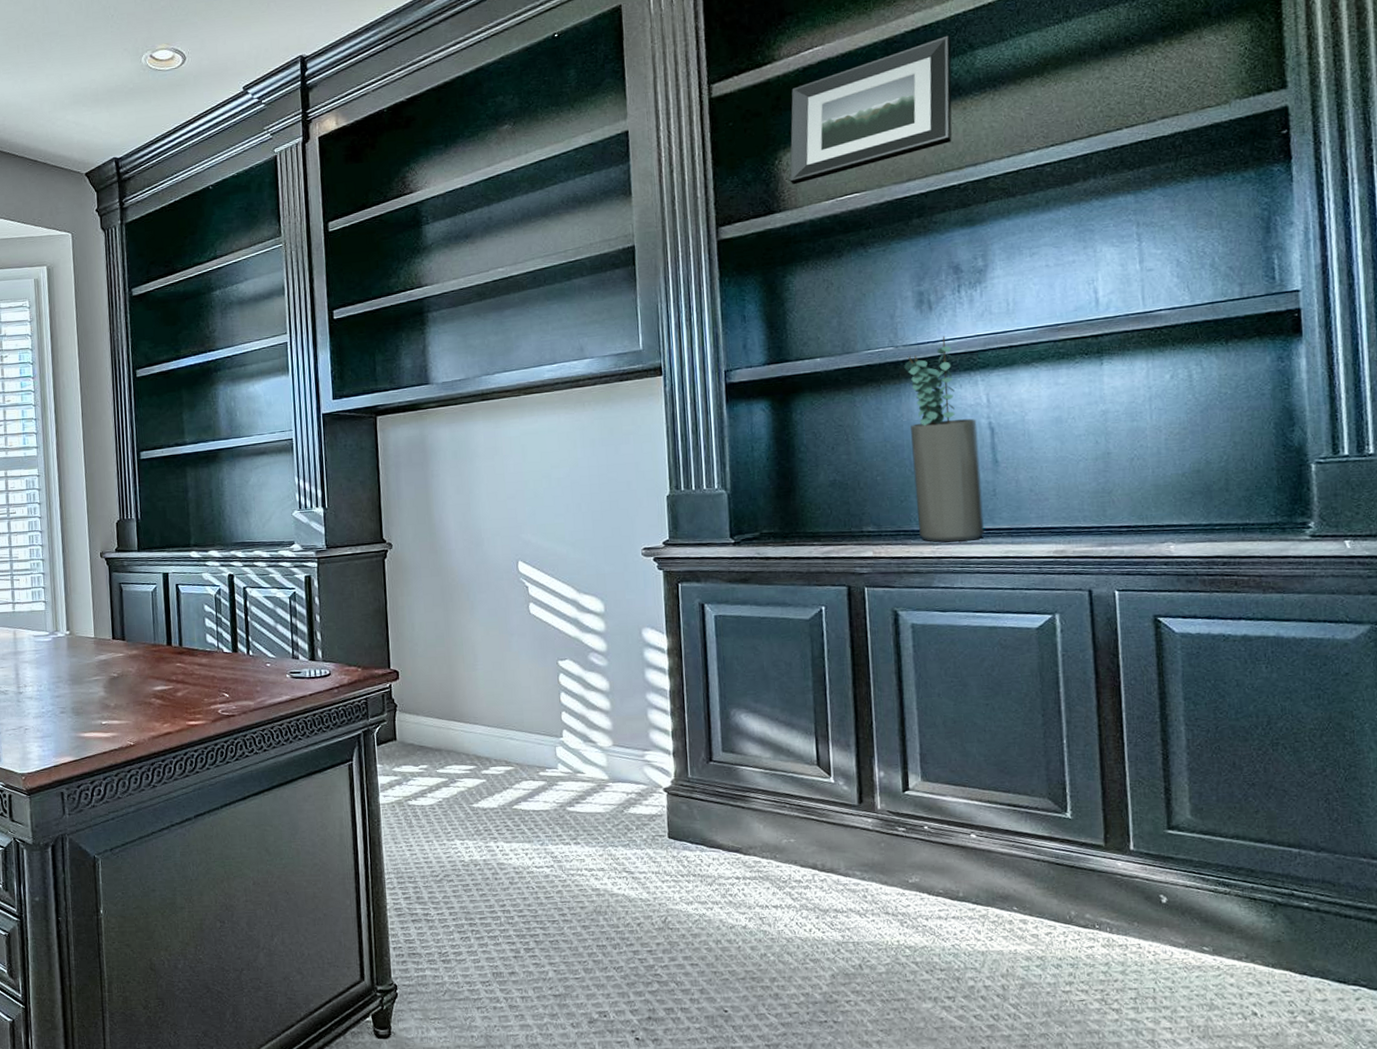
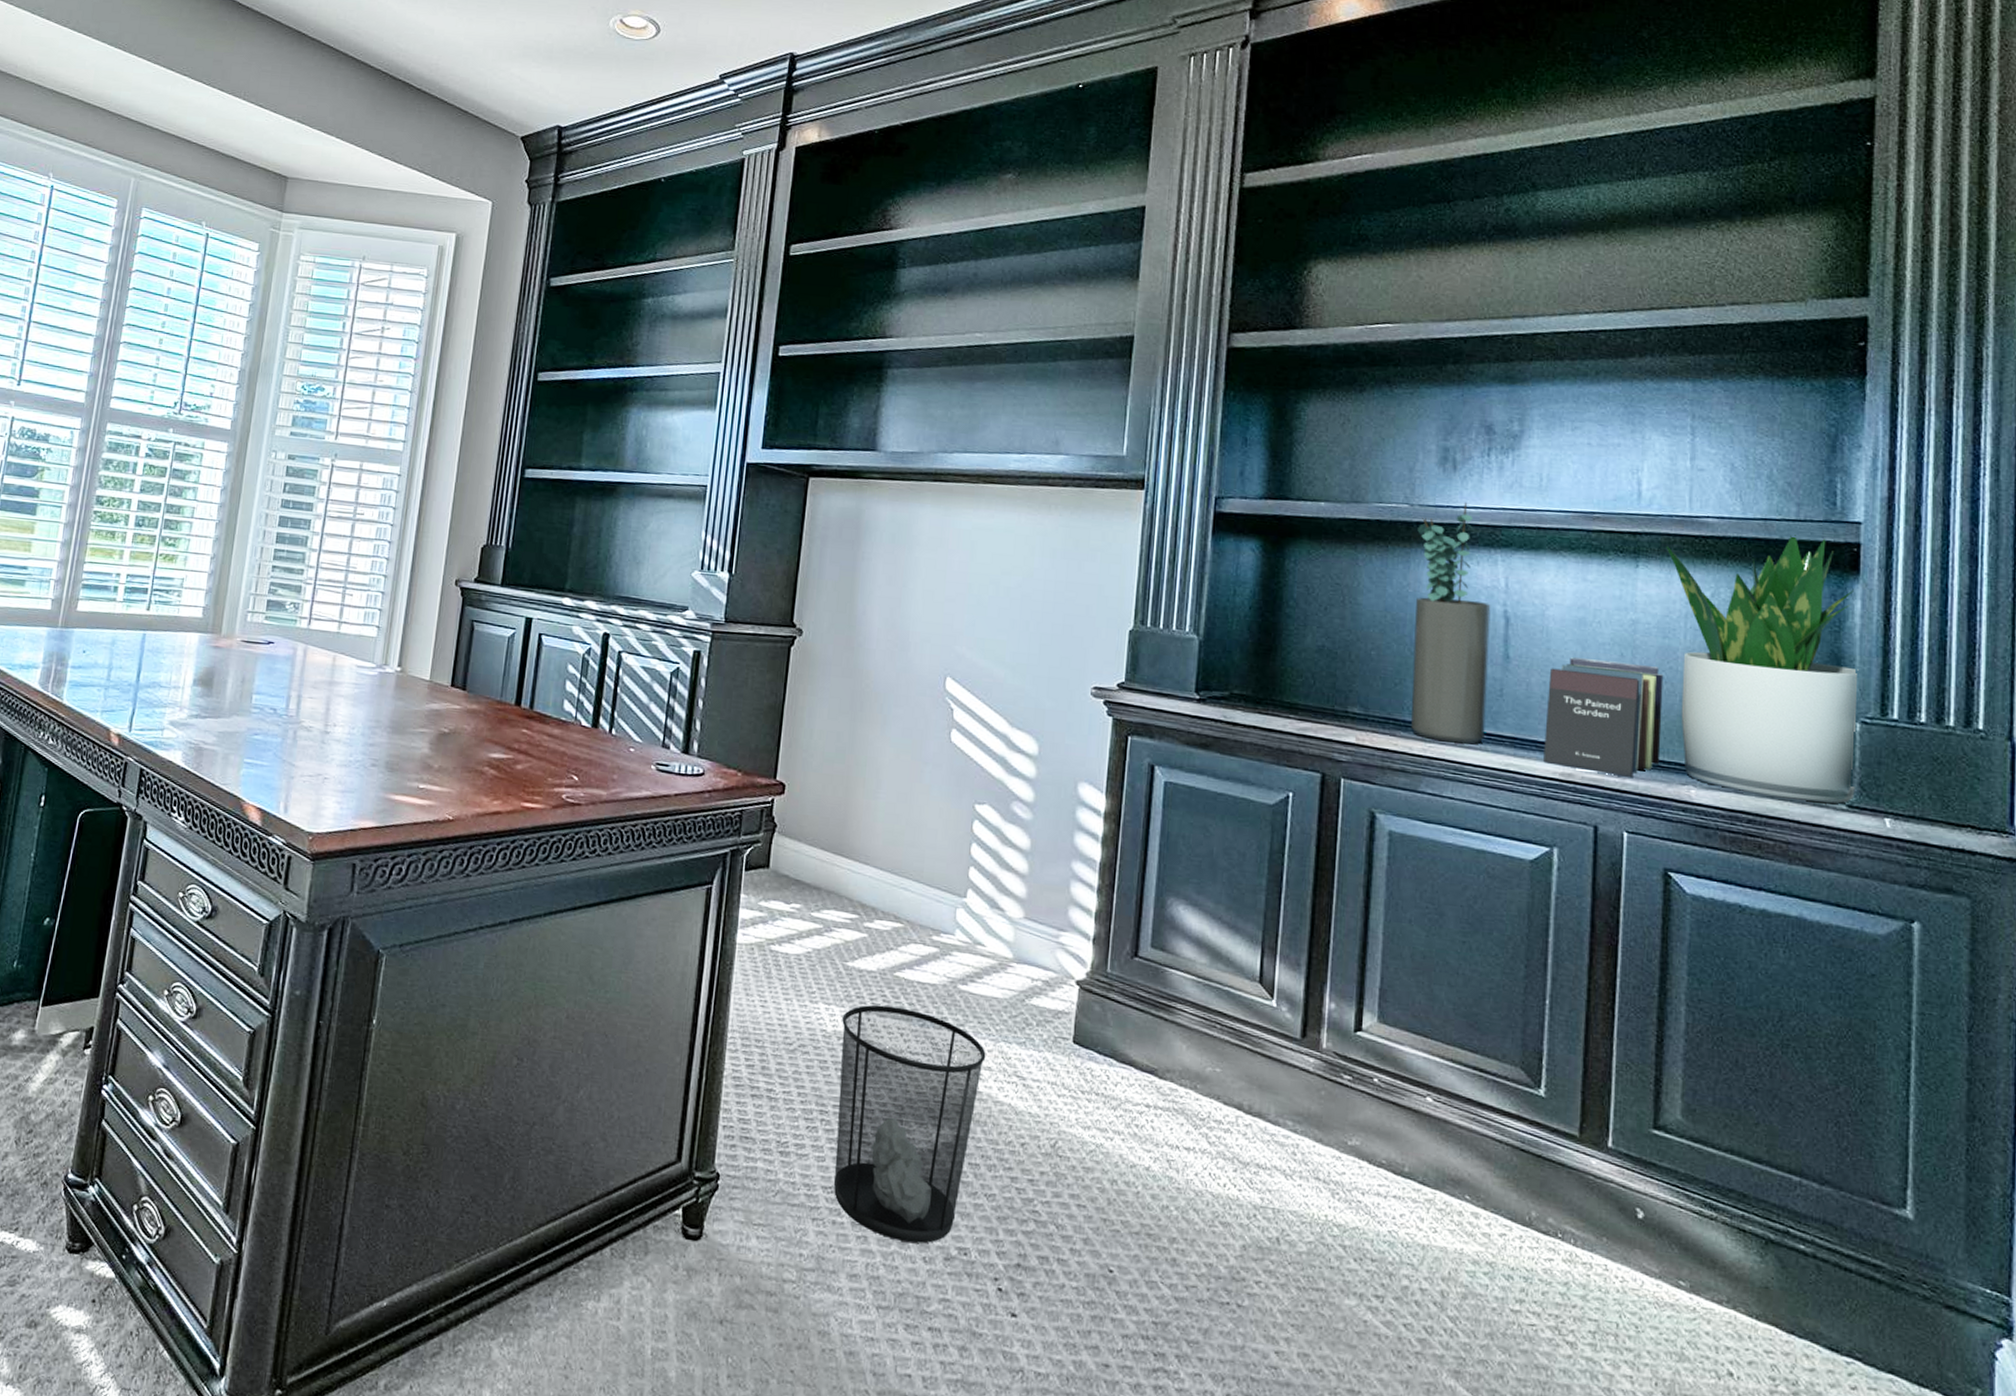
waste bin: none [476,833,598,1014] -> present [833,1004,986,1244]
picture frame: present [789,35,952,185] -> none [1317,169,1514,302]
books: none [1035,447,1141,546] -> present [1543,656,1664,779]
planter: none [1126,310,1316,541] -> present [1666,535,1859,804]

